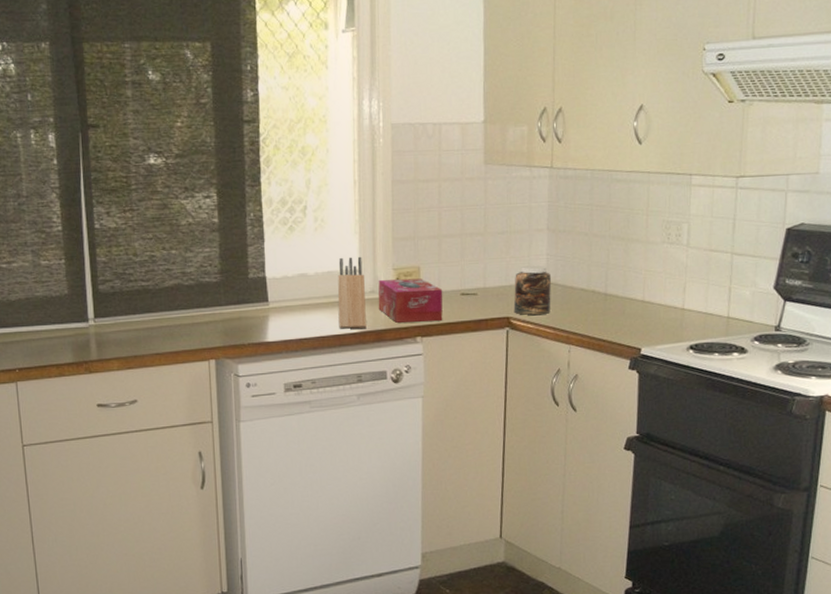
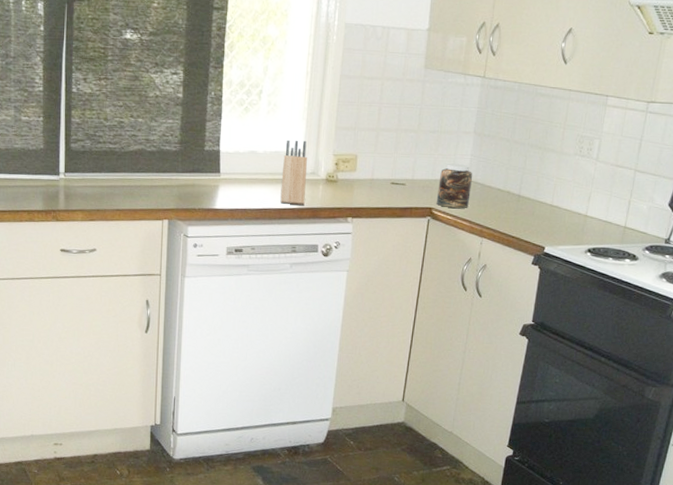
tissue box: present [378,278,443,323] -> none [317,163,376,205]

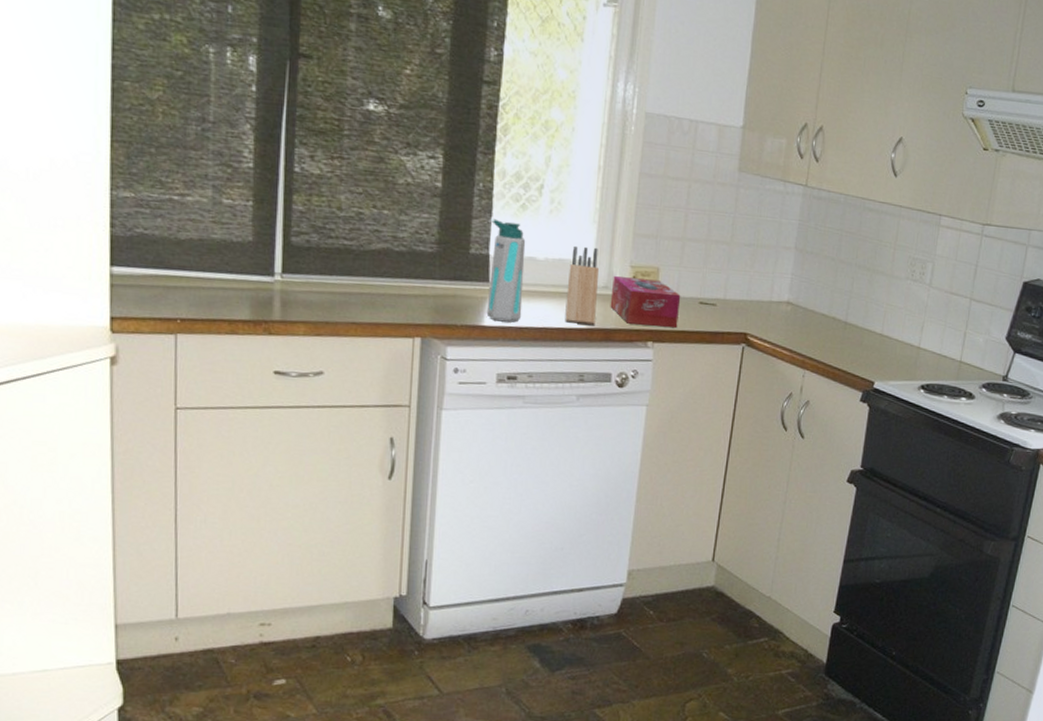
water bottle: none [218,120,249,205] -> present [486,218,526,322]
tissue box: none [317,163,376,205] -> present [610,275,681,327]
jar: present [436,163,473,208] -> none [752,282,794,335]

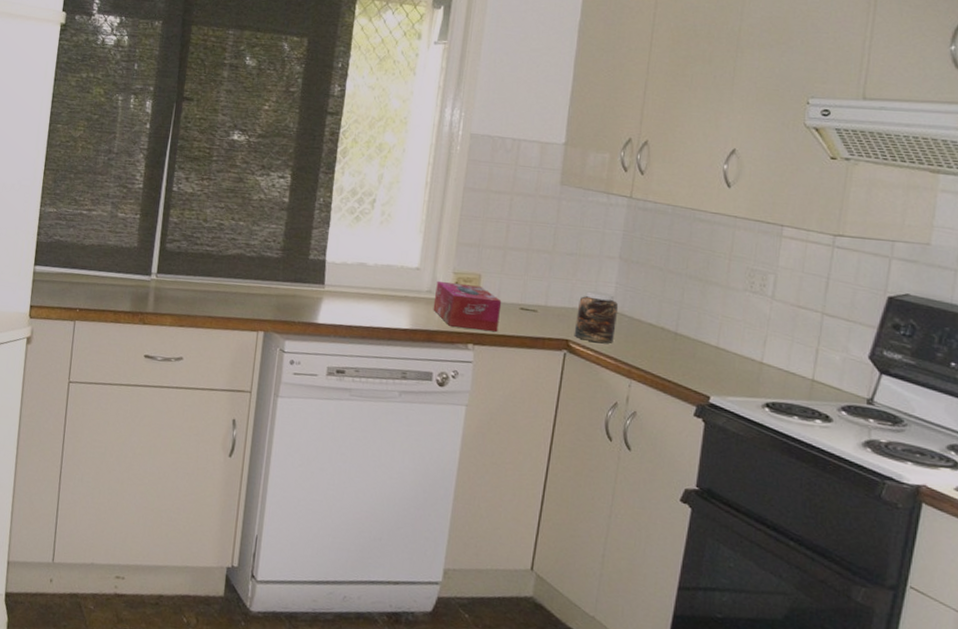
water bottle: present [486,218,526,322] -> none [321,228,358,321]
knife block: present [565,245,599,325] -> none [390,253,424,326]
jar: none [752,282,794,335] -> present [574,290,619,343]

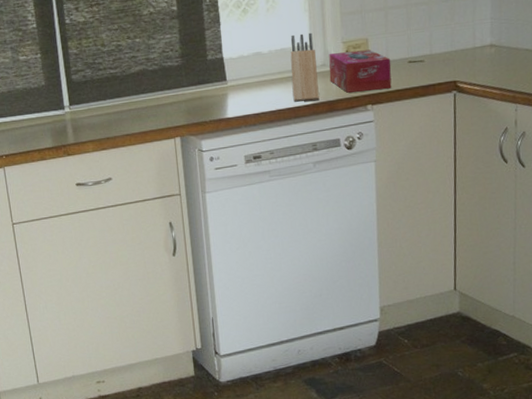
knife block: none [390,253,424,326] -> present [290,32,319,102]
jar: present [574,290,619,343] -> none [459,29,497,78]

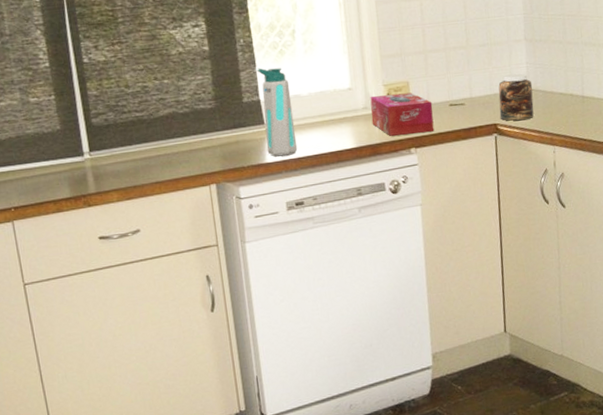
water bottle: none [219,26,257,112] -> present [255,68,298,157]
knife block: present [290,32,319,102] -> none [330,75,362,146]
jar: none [459,29,497,78] -> present [498,73,534,121]

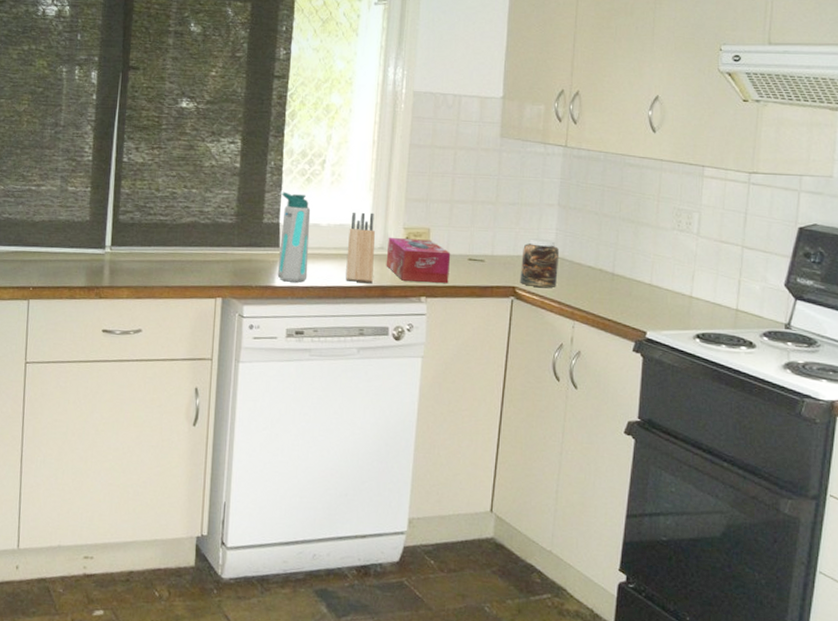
knife block: none [330,75,362,146] -> present [346,212,375,283]

